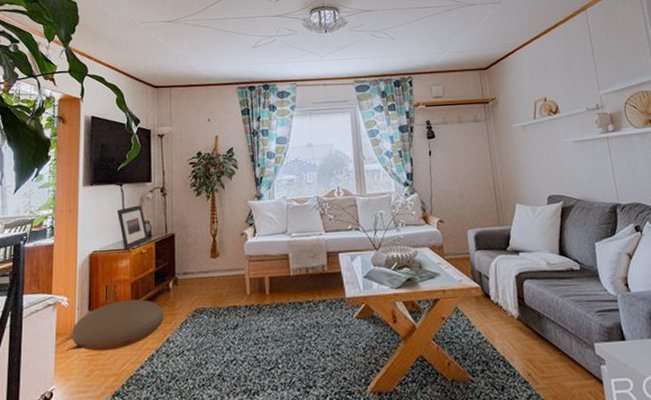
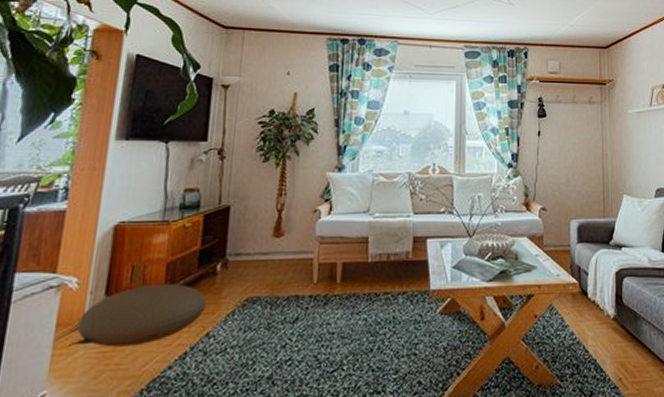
picture frame: present [116,205,148,250] -> none [157,168,196,222]

